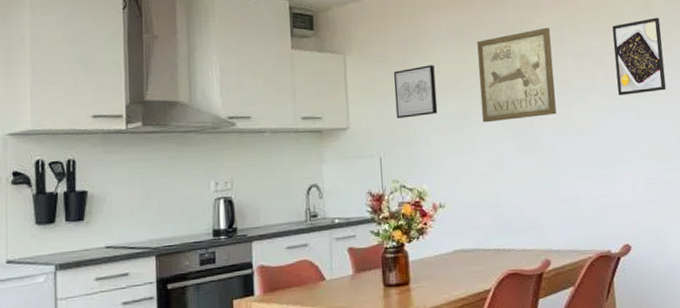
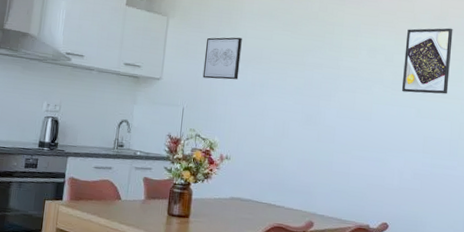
wall art: present [477,27,557,123] -> none [276,21,349,98]

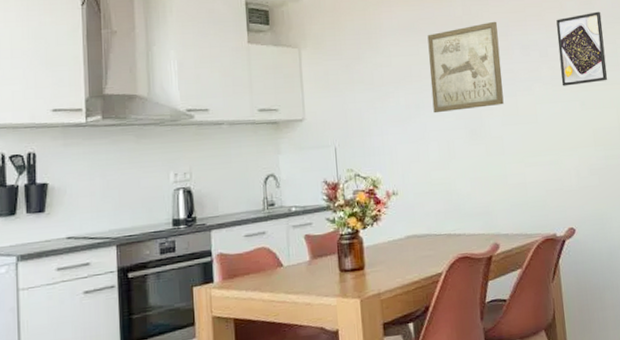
wall art: present [202,37,242,80] -> none [347,58,391,110]
wall art: none [276,21,349,98] -> present [427,21,504,113]

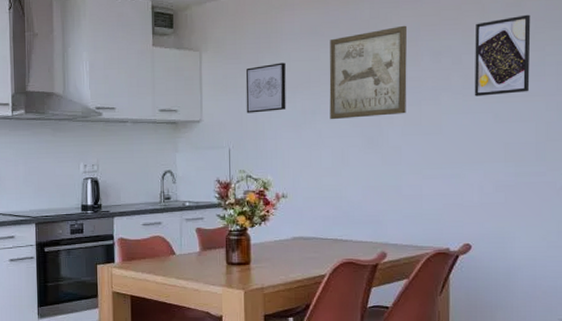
wall art: none [347,58,391,110] -> present [245,62,286,113]

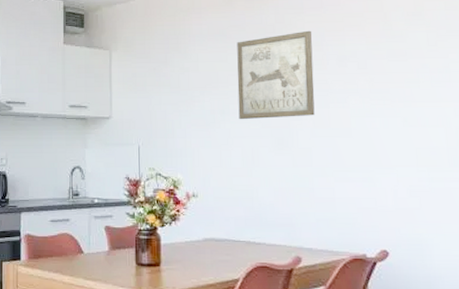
wall art: present [245,62,286,113] -> none [154,63,195,111]
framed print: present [474,14,531,97] -> none [379,23,436,101]

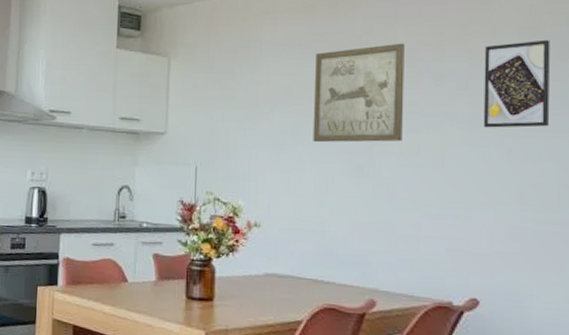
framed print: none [379,23,436,101] -> present [483,39,551,128]

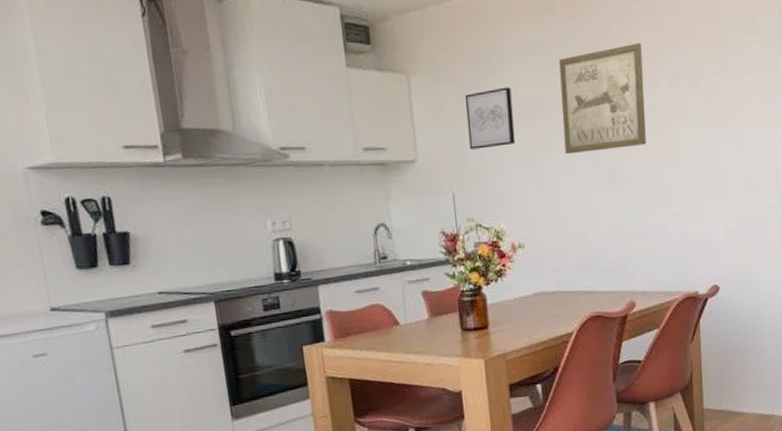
wall art: none [217,75,264,129] -> present [465,87,516,150]
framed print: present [483,39,551,128] -> none [712,31,768,124]

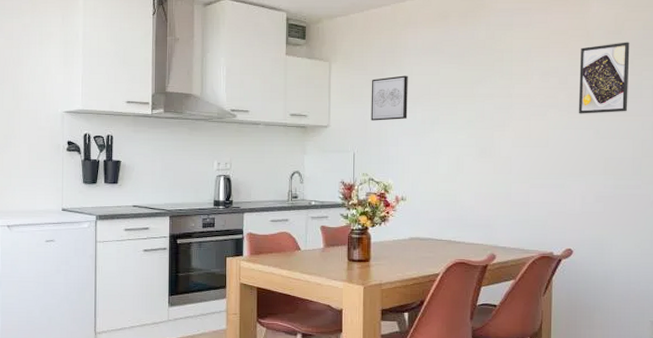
wall art: present [559,42,646,155] -> none [447,46,519,130]
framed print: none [712,31,768,124] -> present [578,42,630,114]

